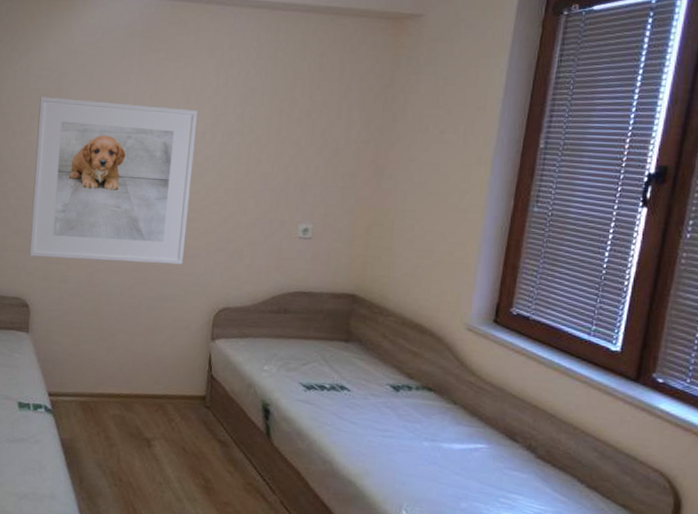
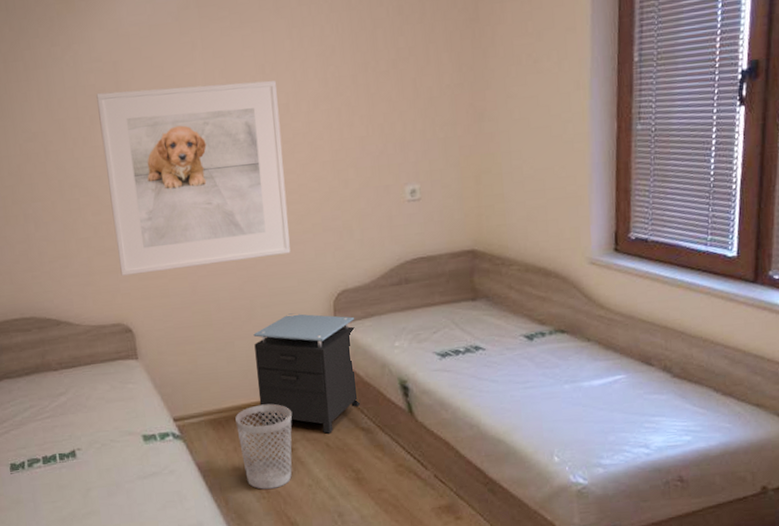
wastebasket: none [103,397,156,479] -> present [235,404,292,489]
nightstand: none [127,319,231,439] -> present [253,313,361,434]

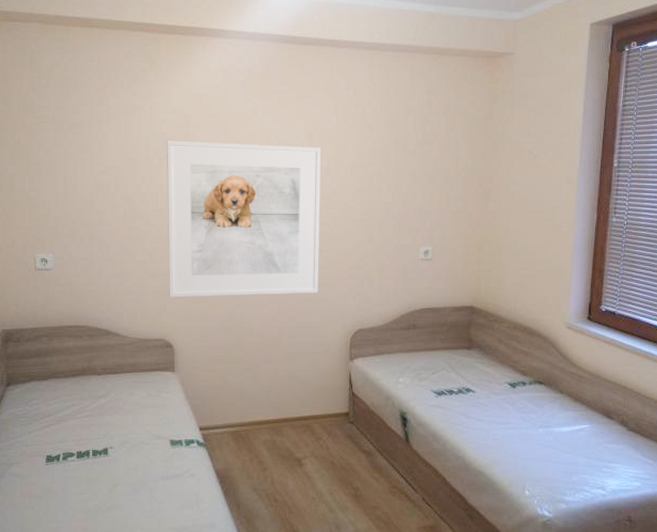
wastebasket: present [235,404,292,489] -> none [255,422,304,498]
nightstand: present [253,313,361,434] -> none [277,345,367,453]

